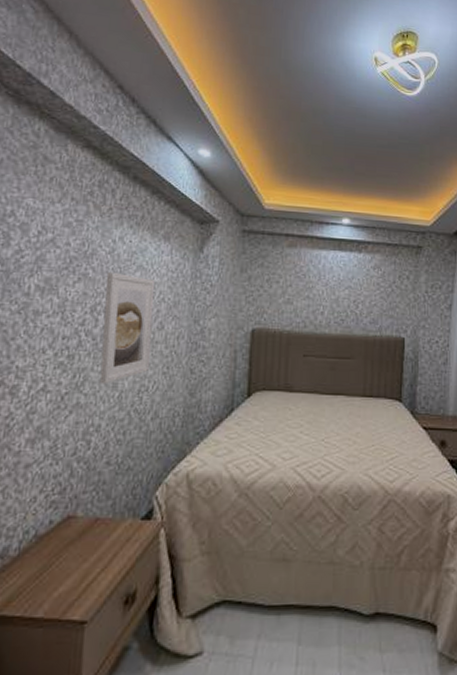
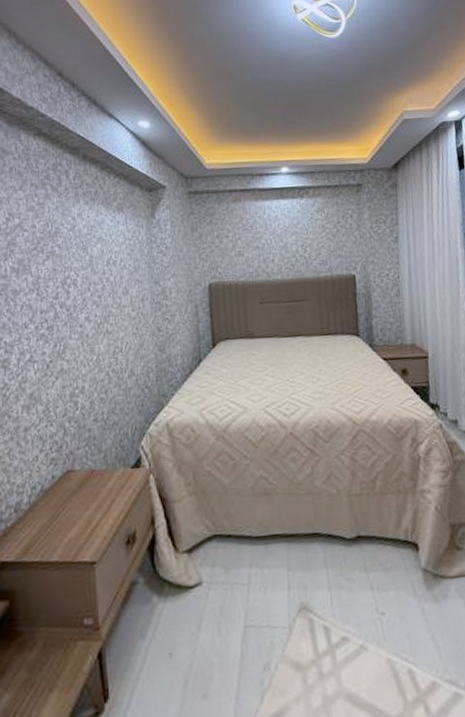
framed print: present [99,271,155,384] -> none [71,246,120,350]

